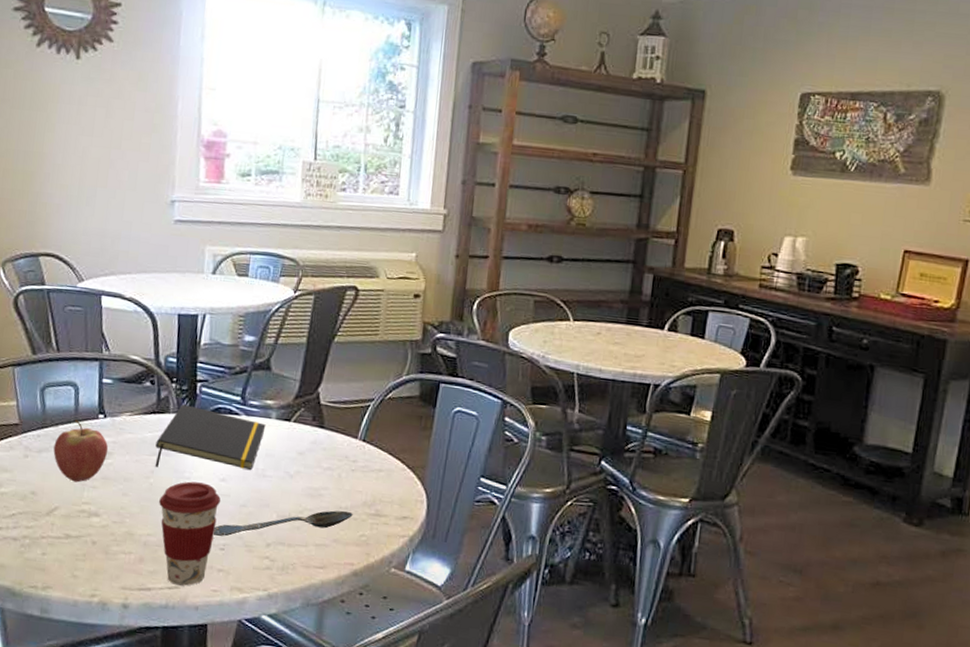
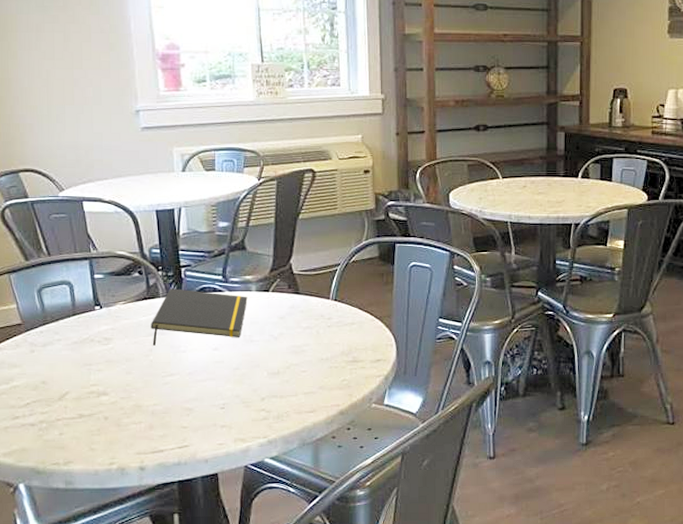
fruit: present [53,419,109,483] -> none [57,313,108,368]
coffee cup: present [159,481,220,586] -> none [161,354,215,444]
spoon: present [213,510,353,537] -> none [212,361,334,397]

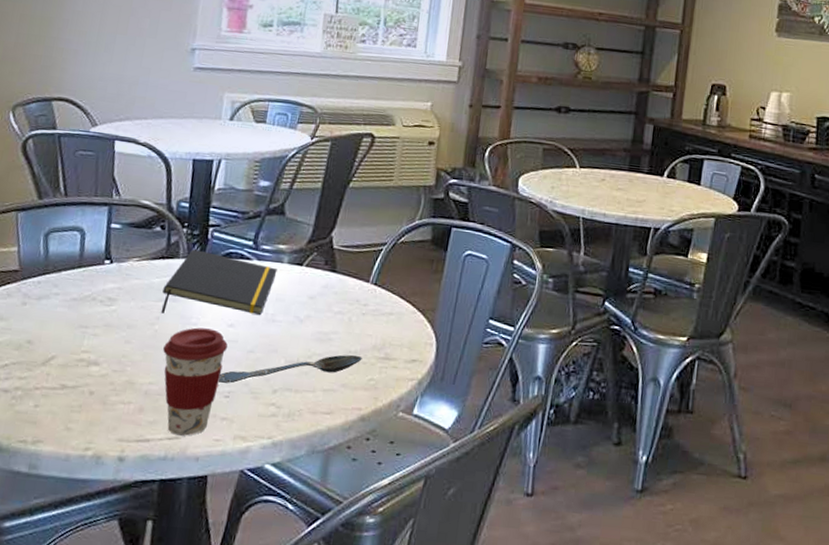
coffee cup: none [161,354,215,444] -> present [163,327,228,436]
spoon: none [212,361,334,397] -> present [218,354,362,384]

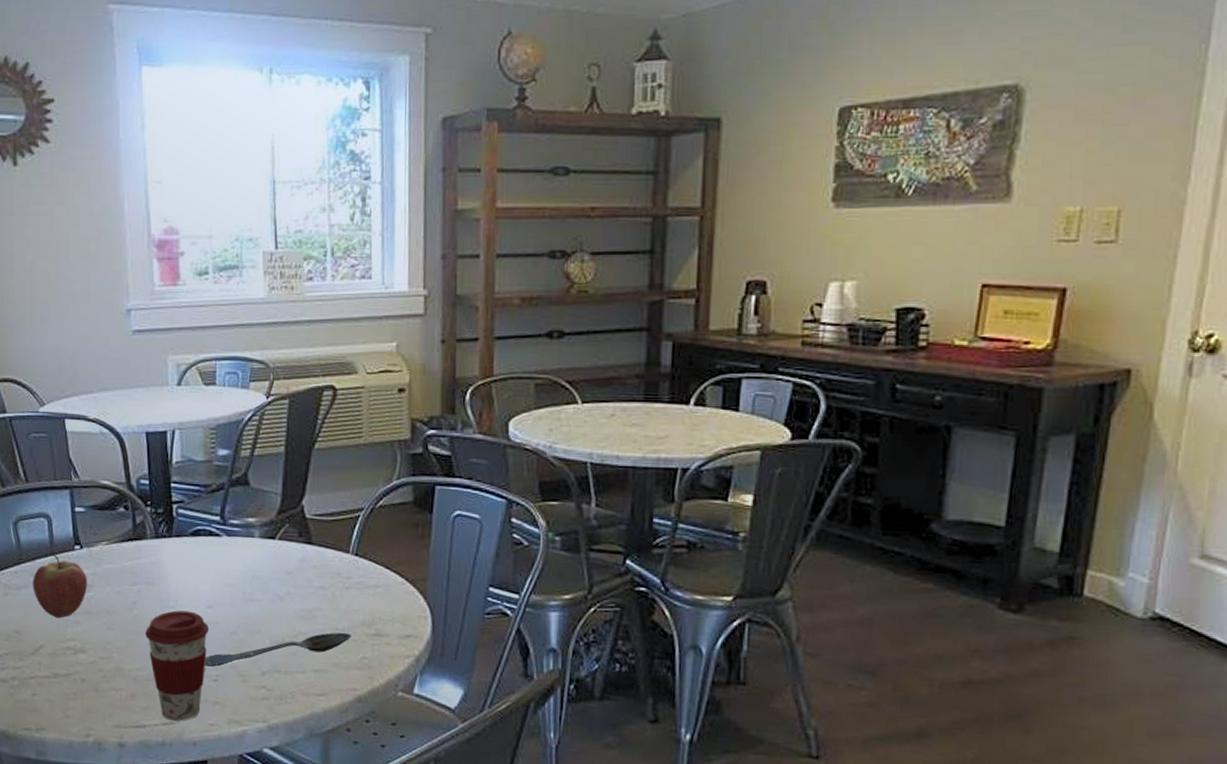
fruit: none [53,265,113,330] -> present [33,552,88,619]
notepad: present [162,249,278,315] -> none [136,529,249,597]

